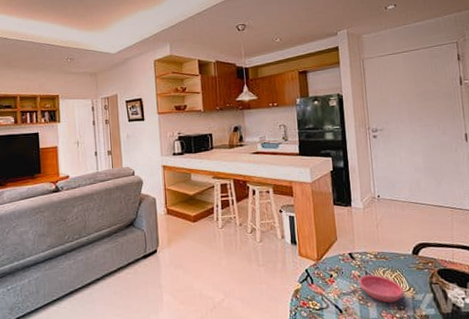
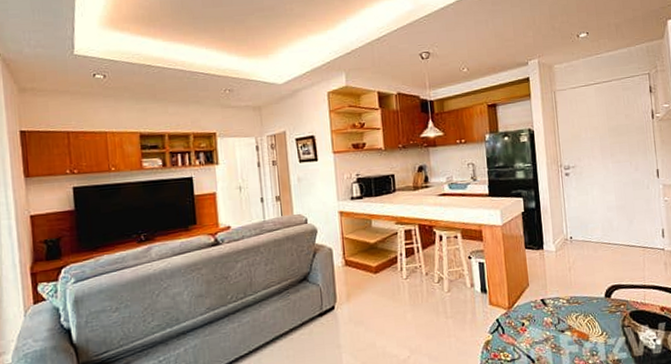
saucer: present [358,274,404,303] -> none [550,320,597,350]

